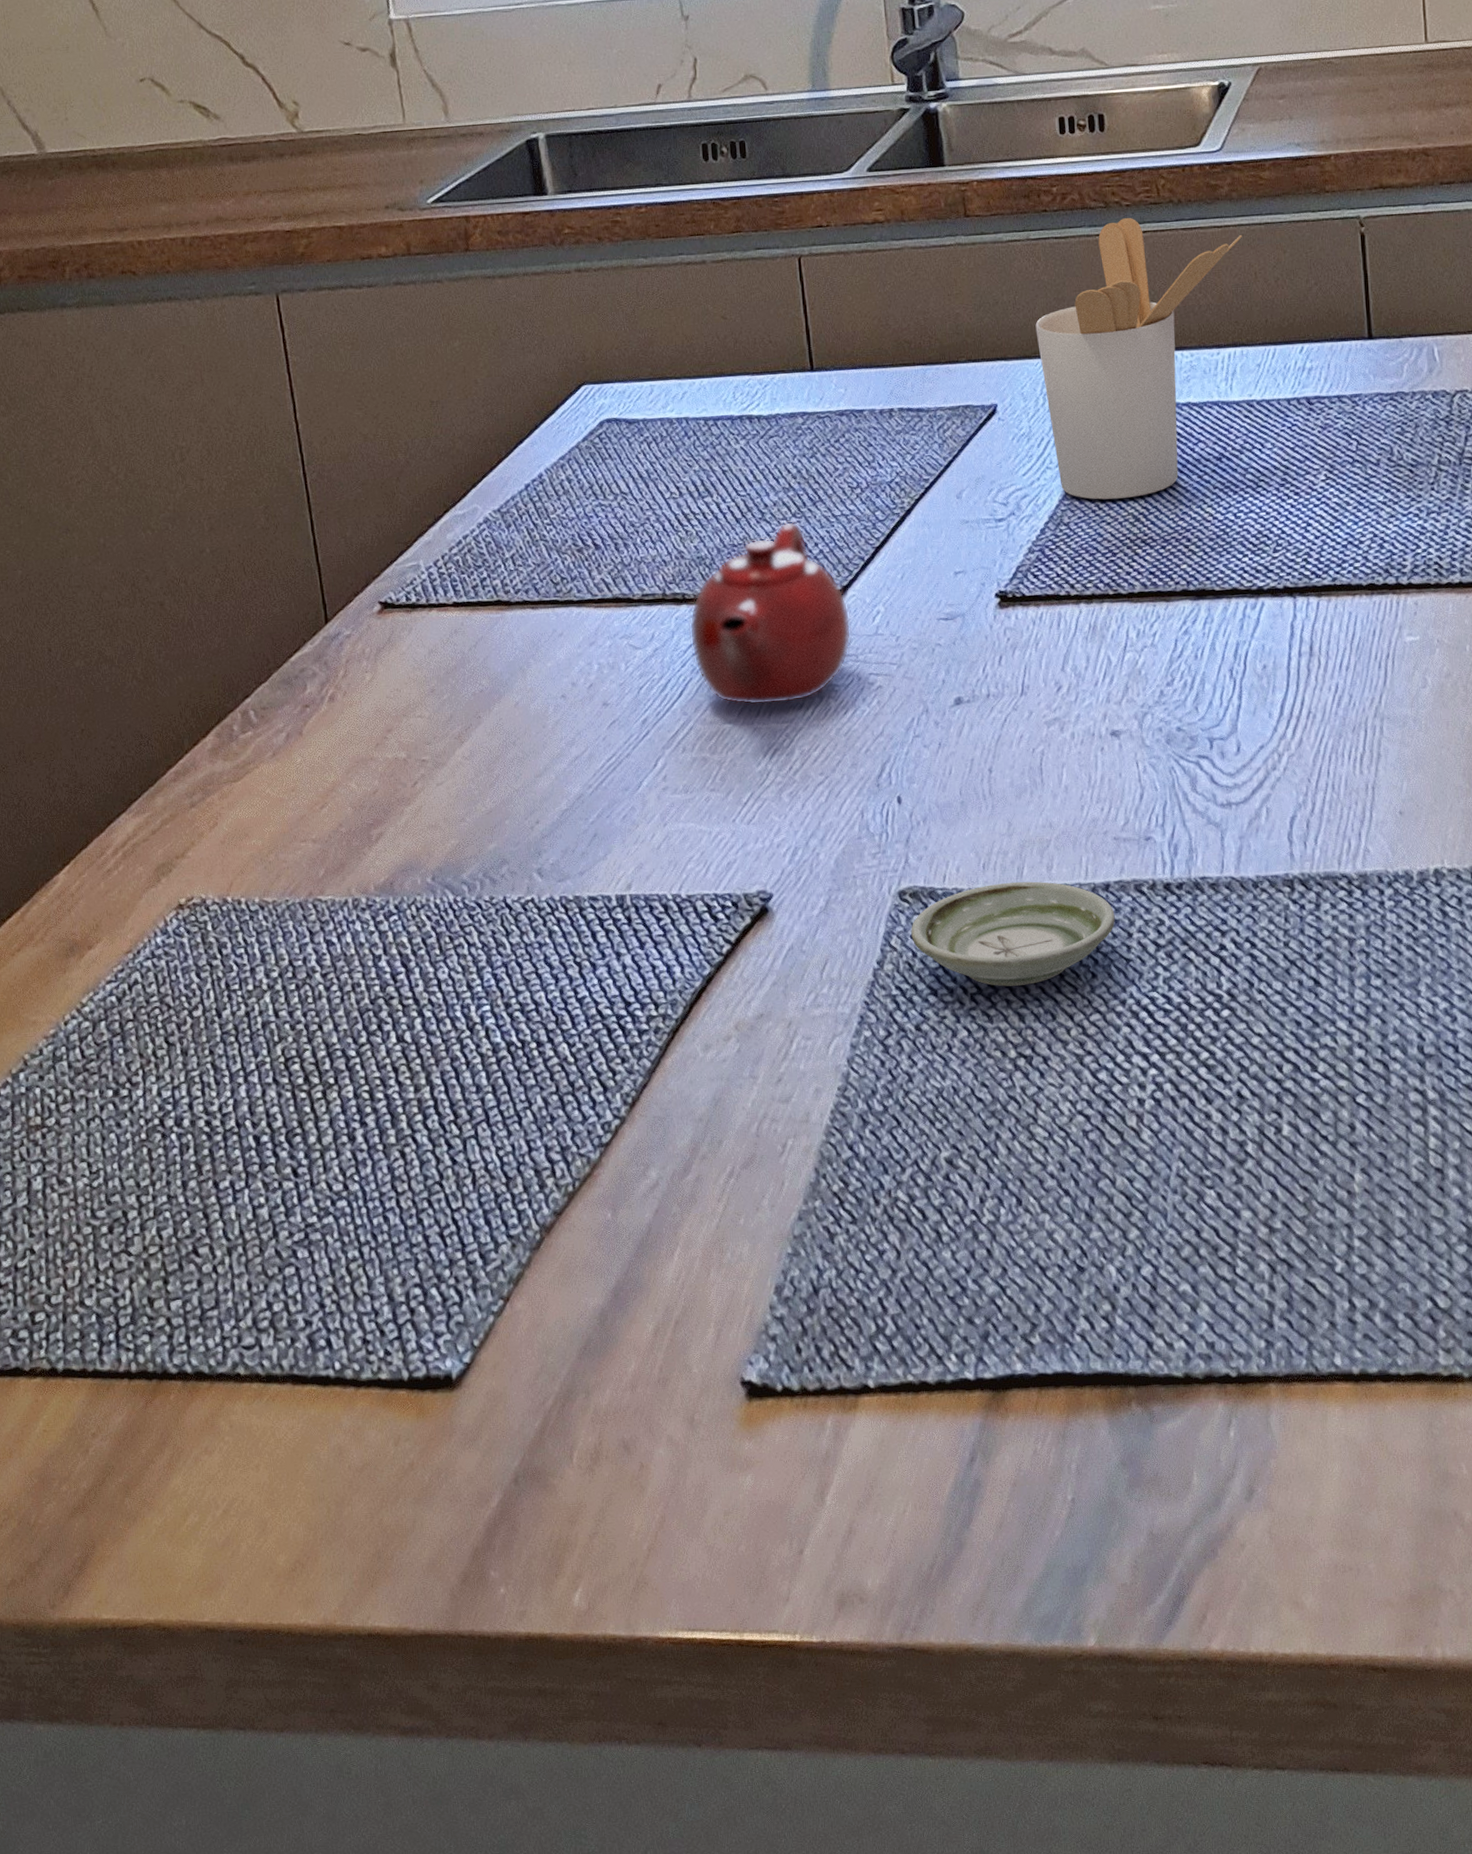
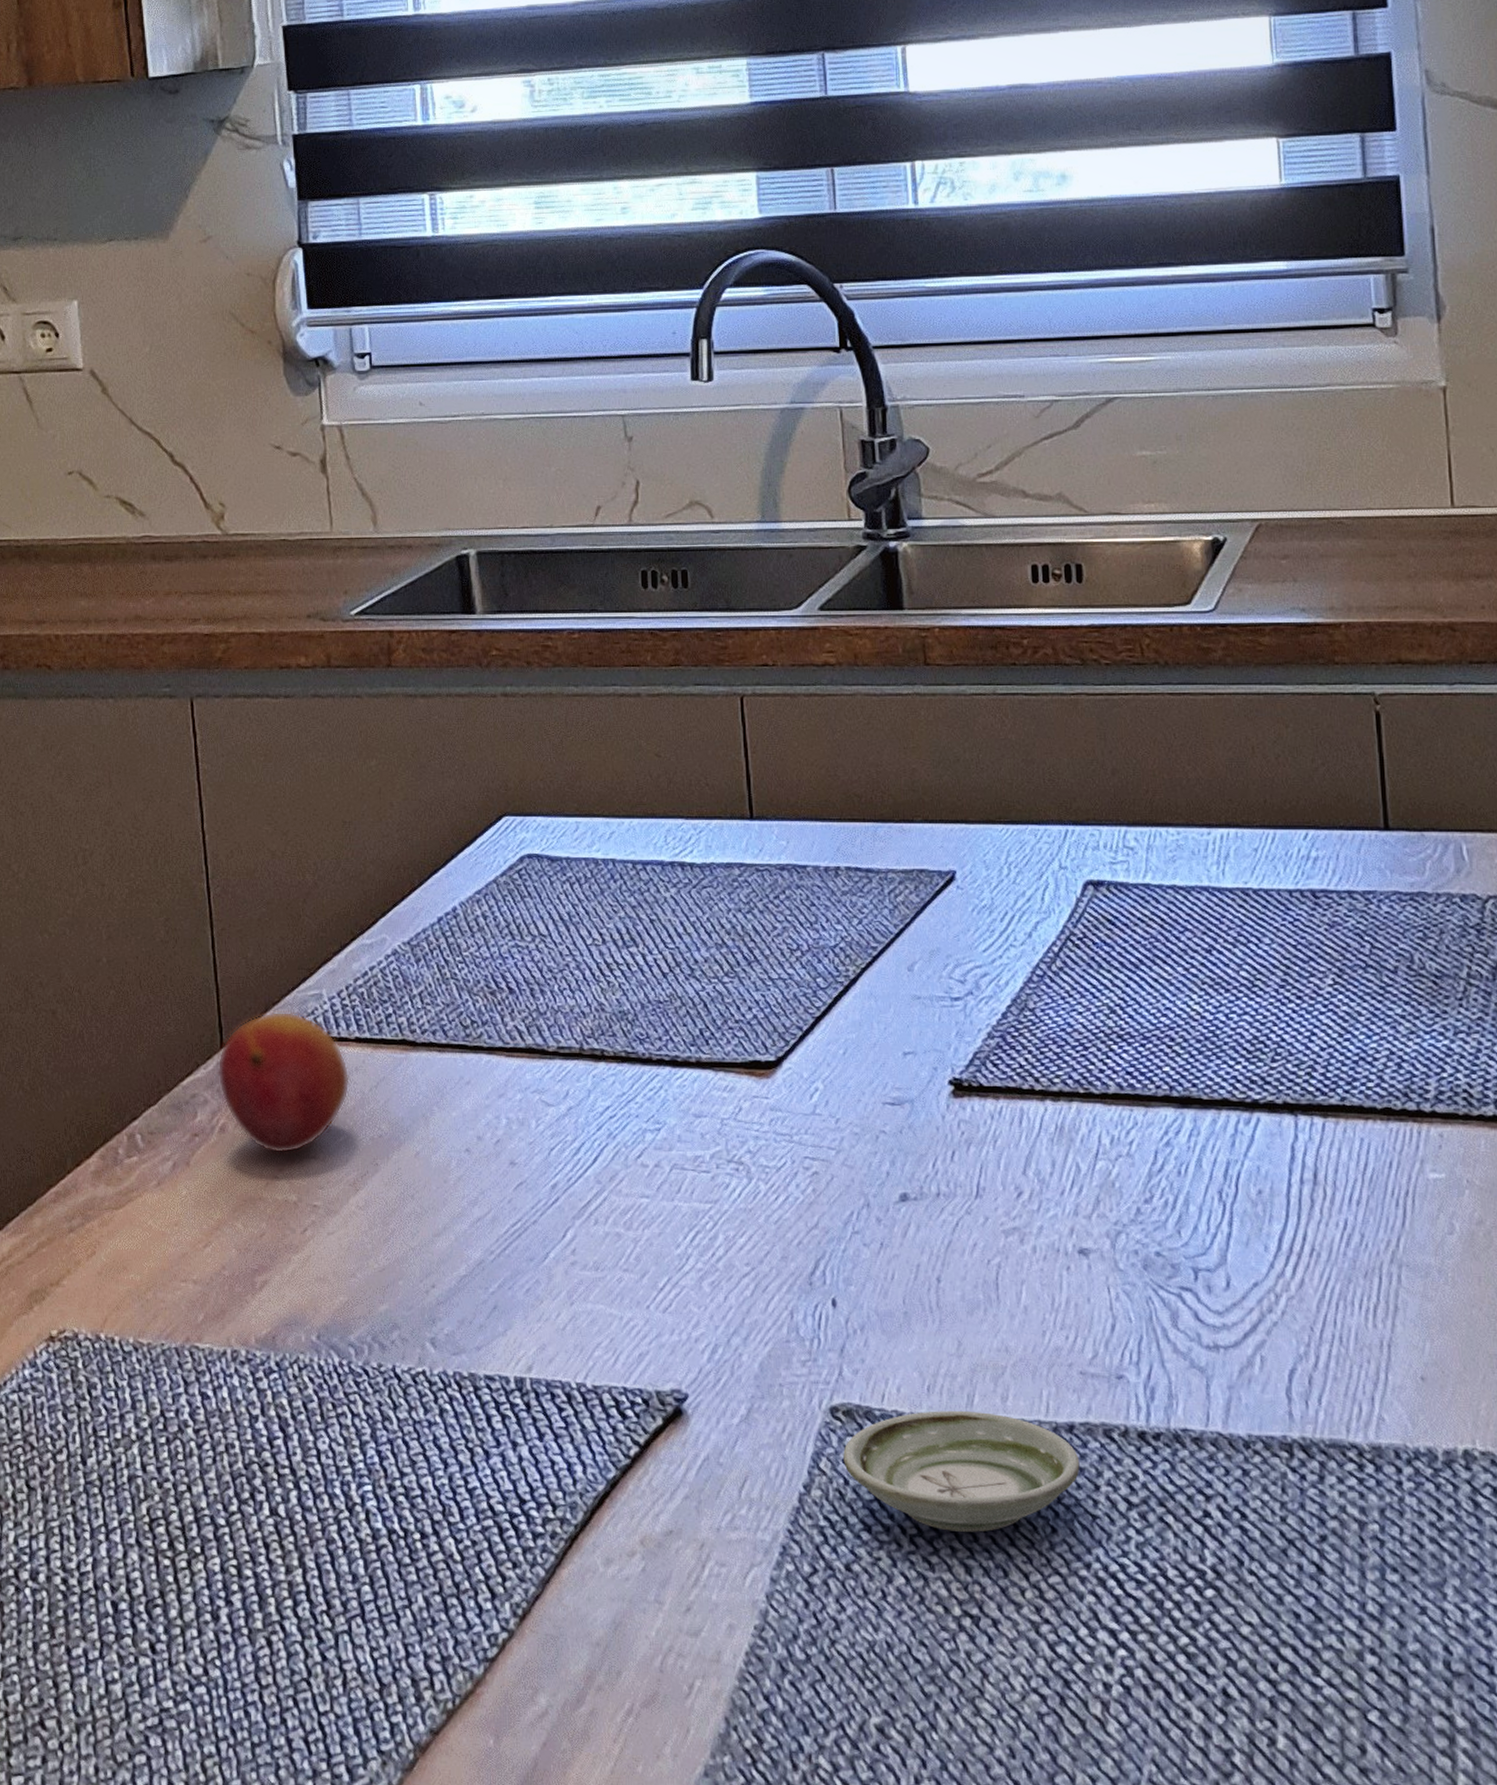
fruit: none [323,583,451,717] -> present [217,1011,351,1154]
teapot: present [689,521,852,706] -> none [607,980,786,1181]
utensil holder: present [1035,217,1243,500] -> none [1000,677,1239,986]

